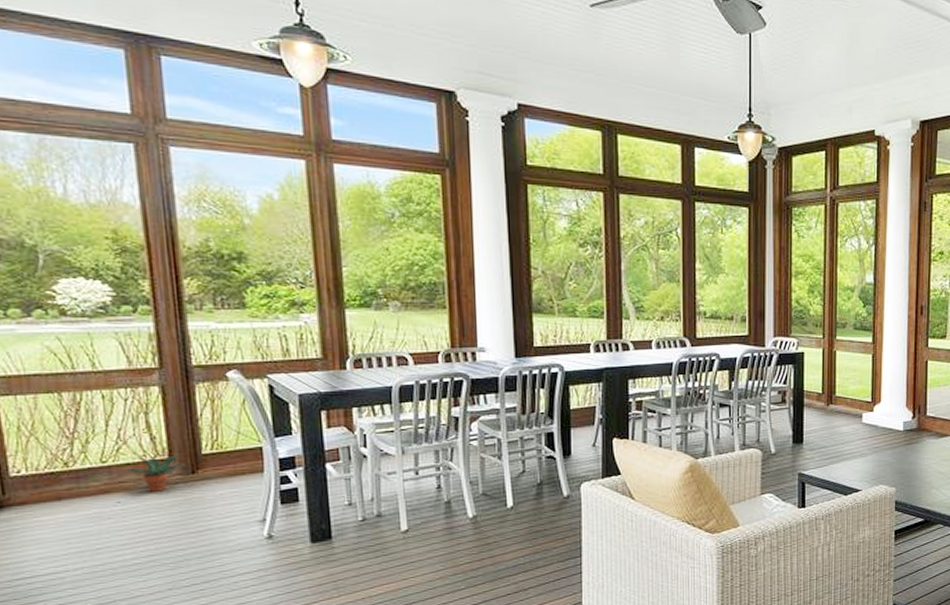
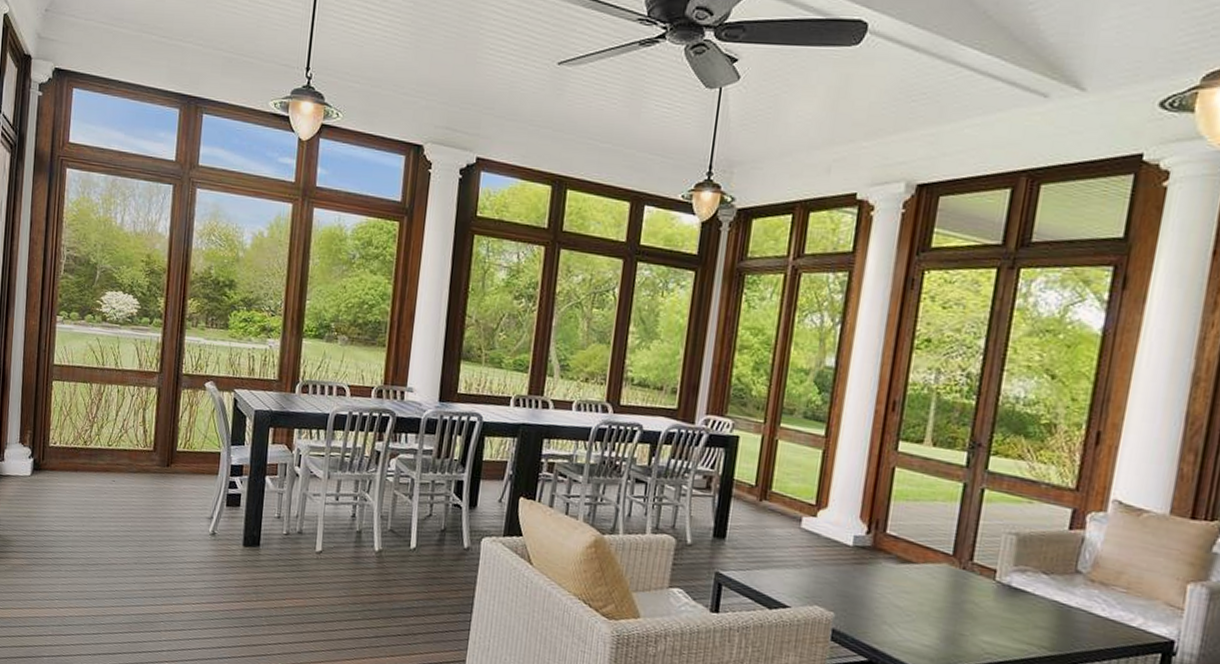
potted plant: present [124,455,185,493] -> none [122,444,164,478]

